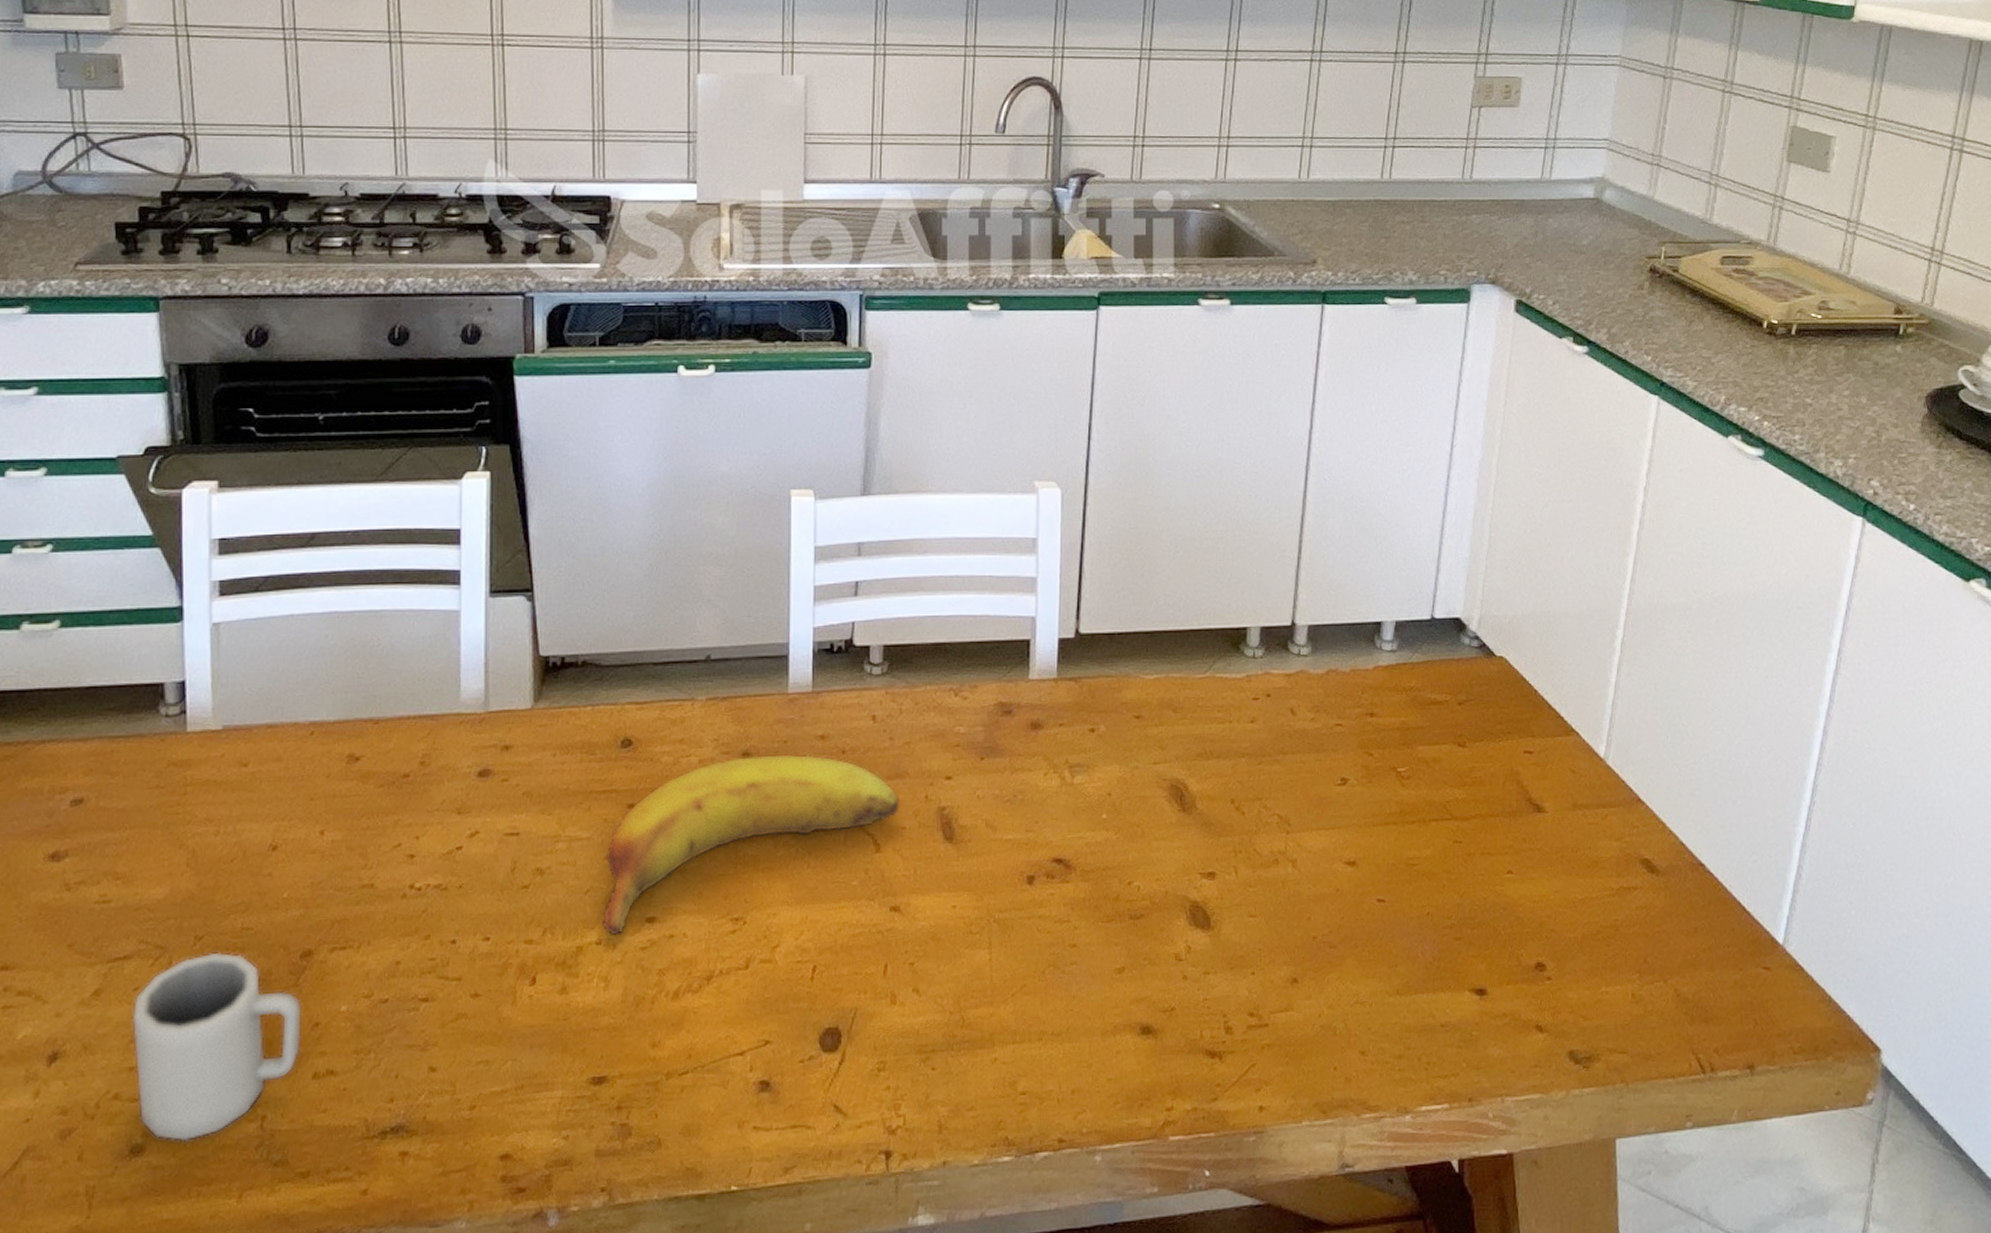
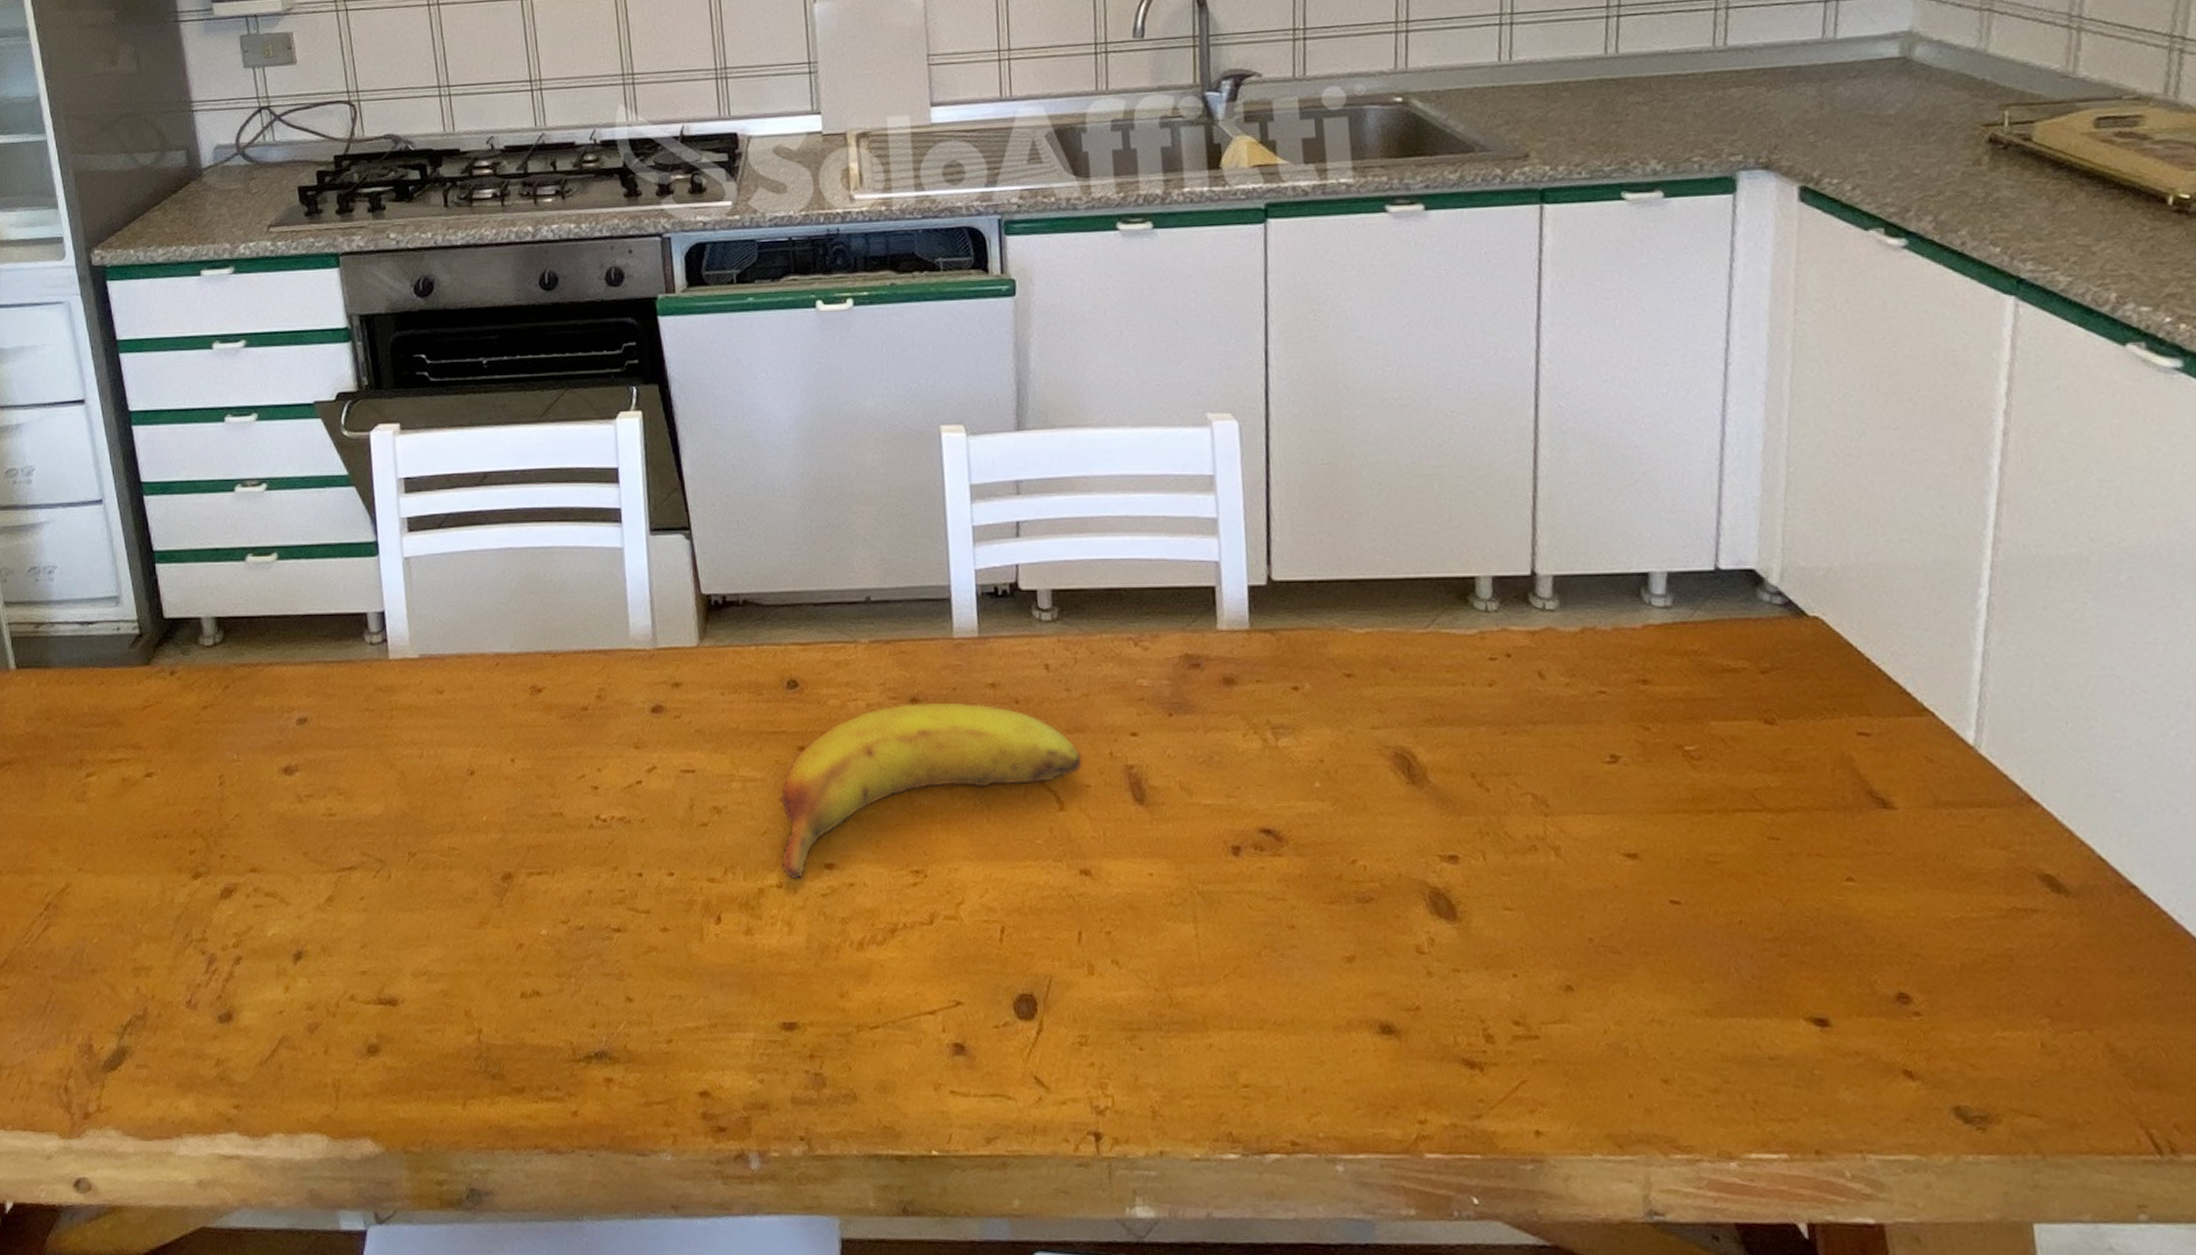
cup: present [132,952,302,1142] -> none [361,869,508,1046]

